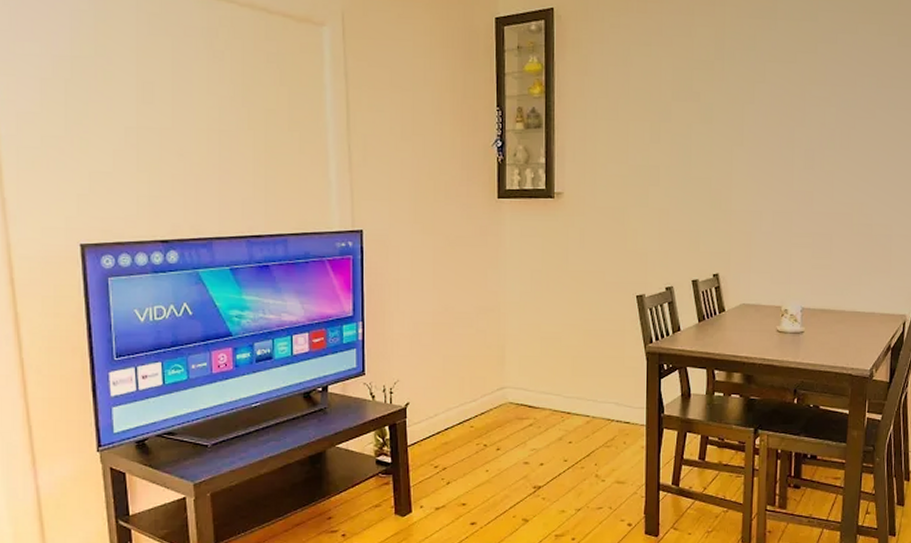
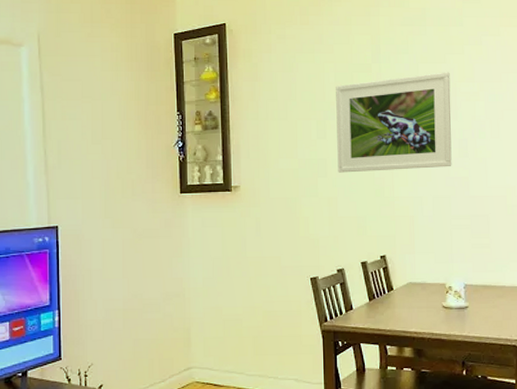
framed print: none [671,73,800,182] -> present [336,72,452,173]

